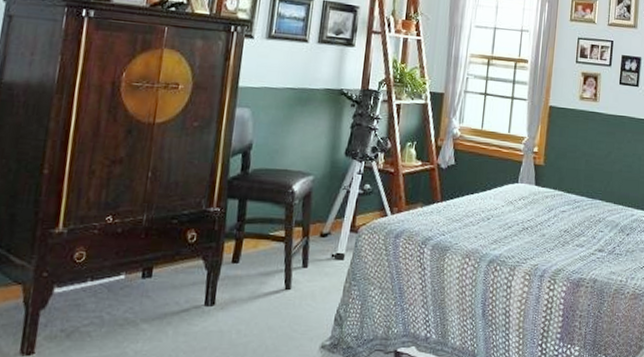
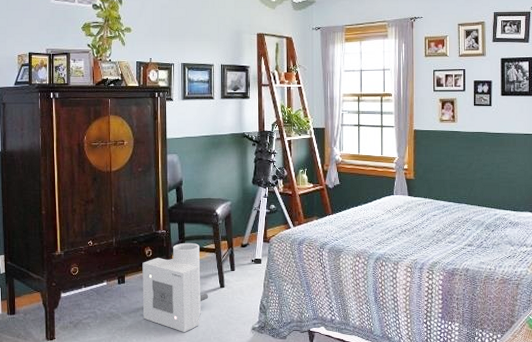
air purifier: none [172,226,267,349] -> present [142,242,208,332]

